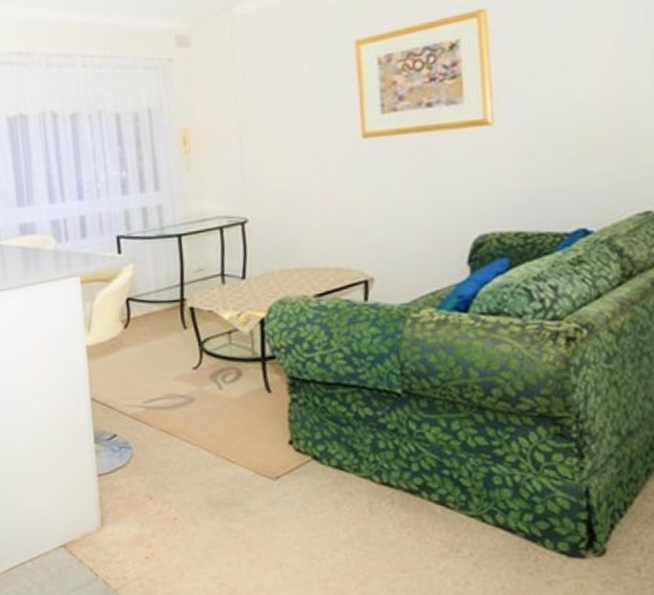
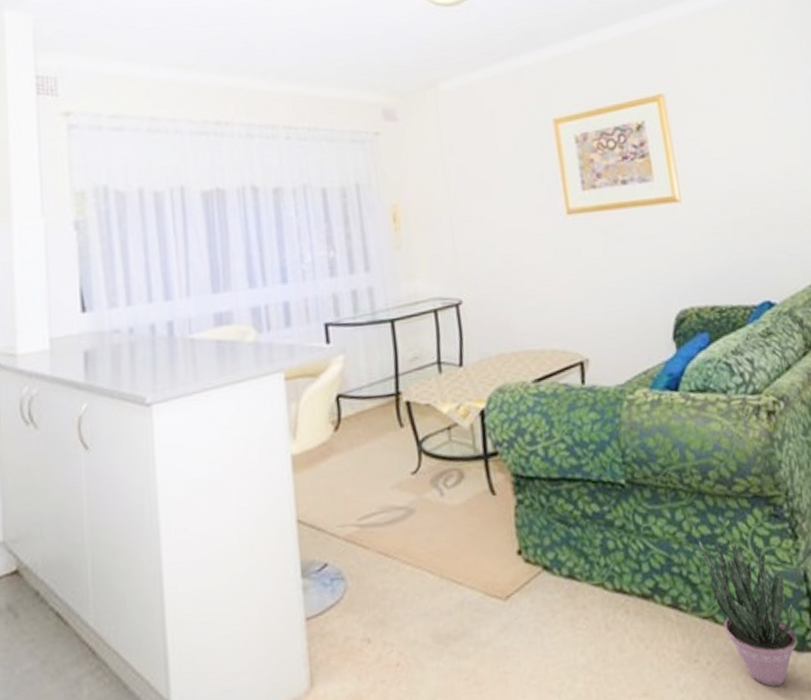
potted plant: none [473,448,569,583] -> present [698,535,797,687]

